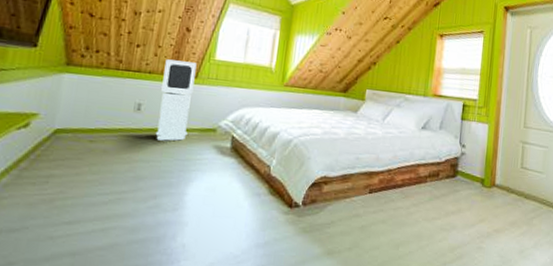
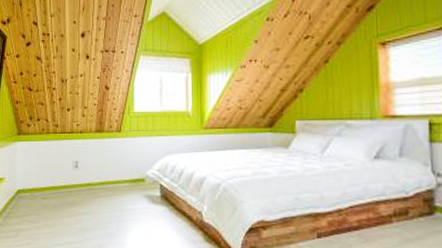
air purifier: present [155,59,197,141] -> none [92,117,120,194]

